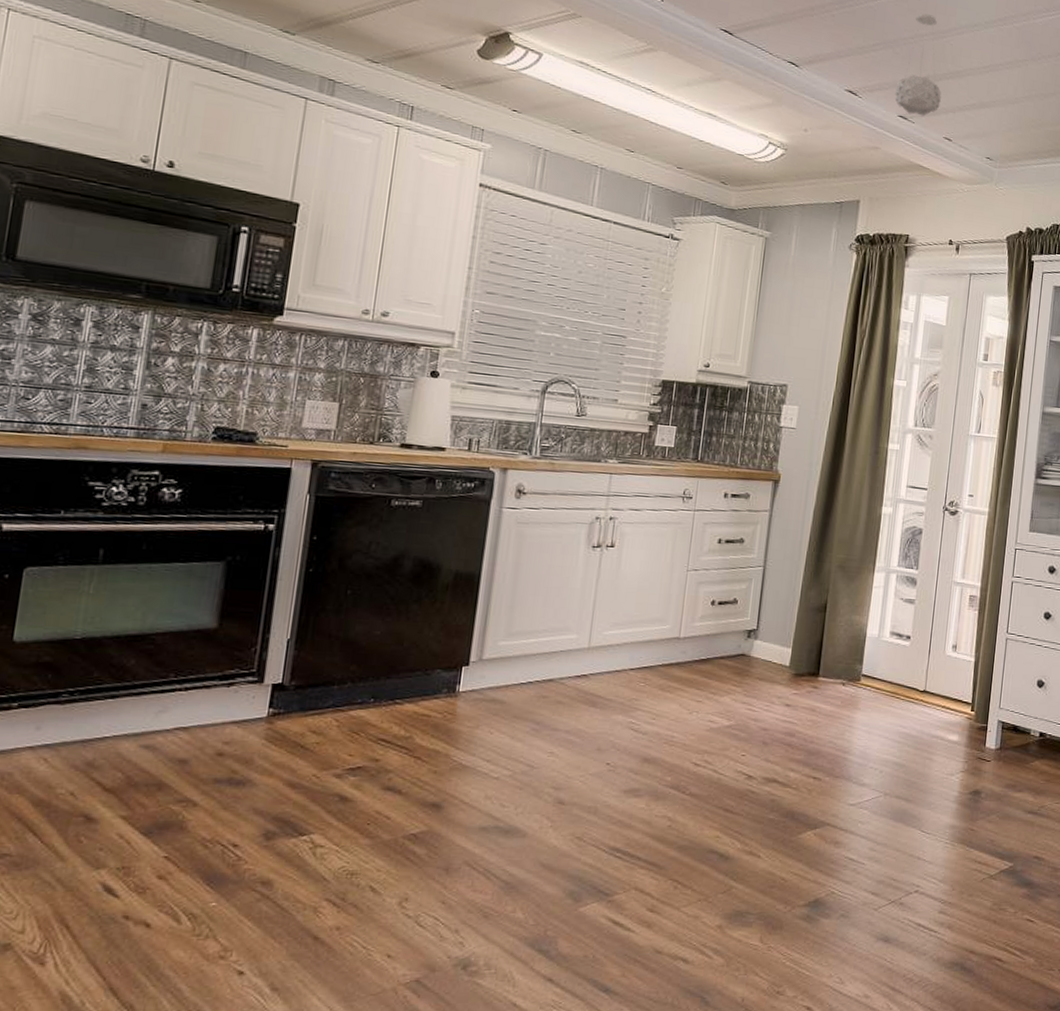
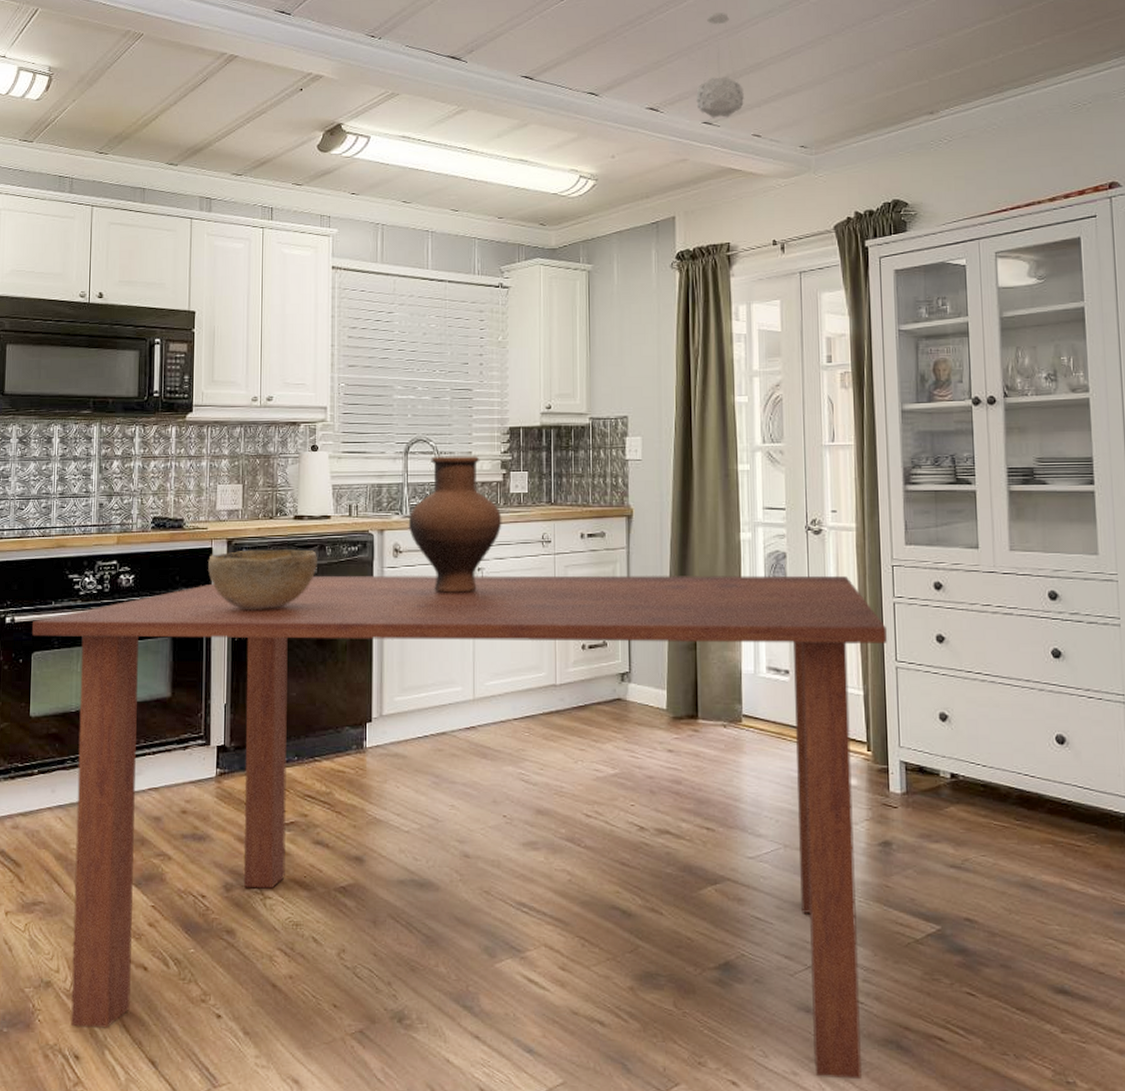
dining table: none [27,507,1003,999] -> present [32,575,887,1080]
decorative bowl: none [283,475,424,541] -> present [208,549,317,610]
vase: none [536,399,643,541] -> present [408,455,502,593]

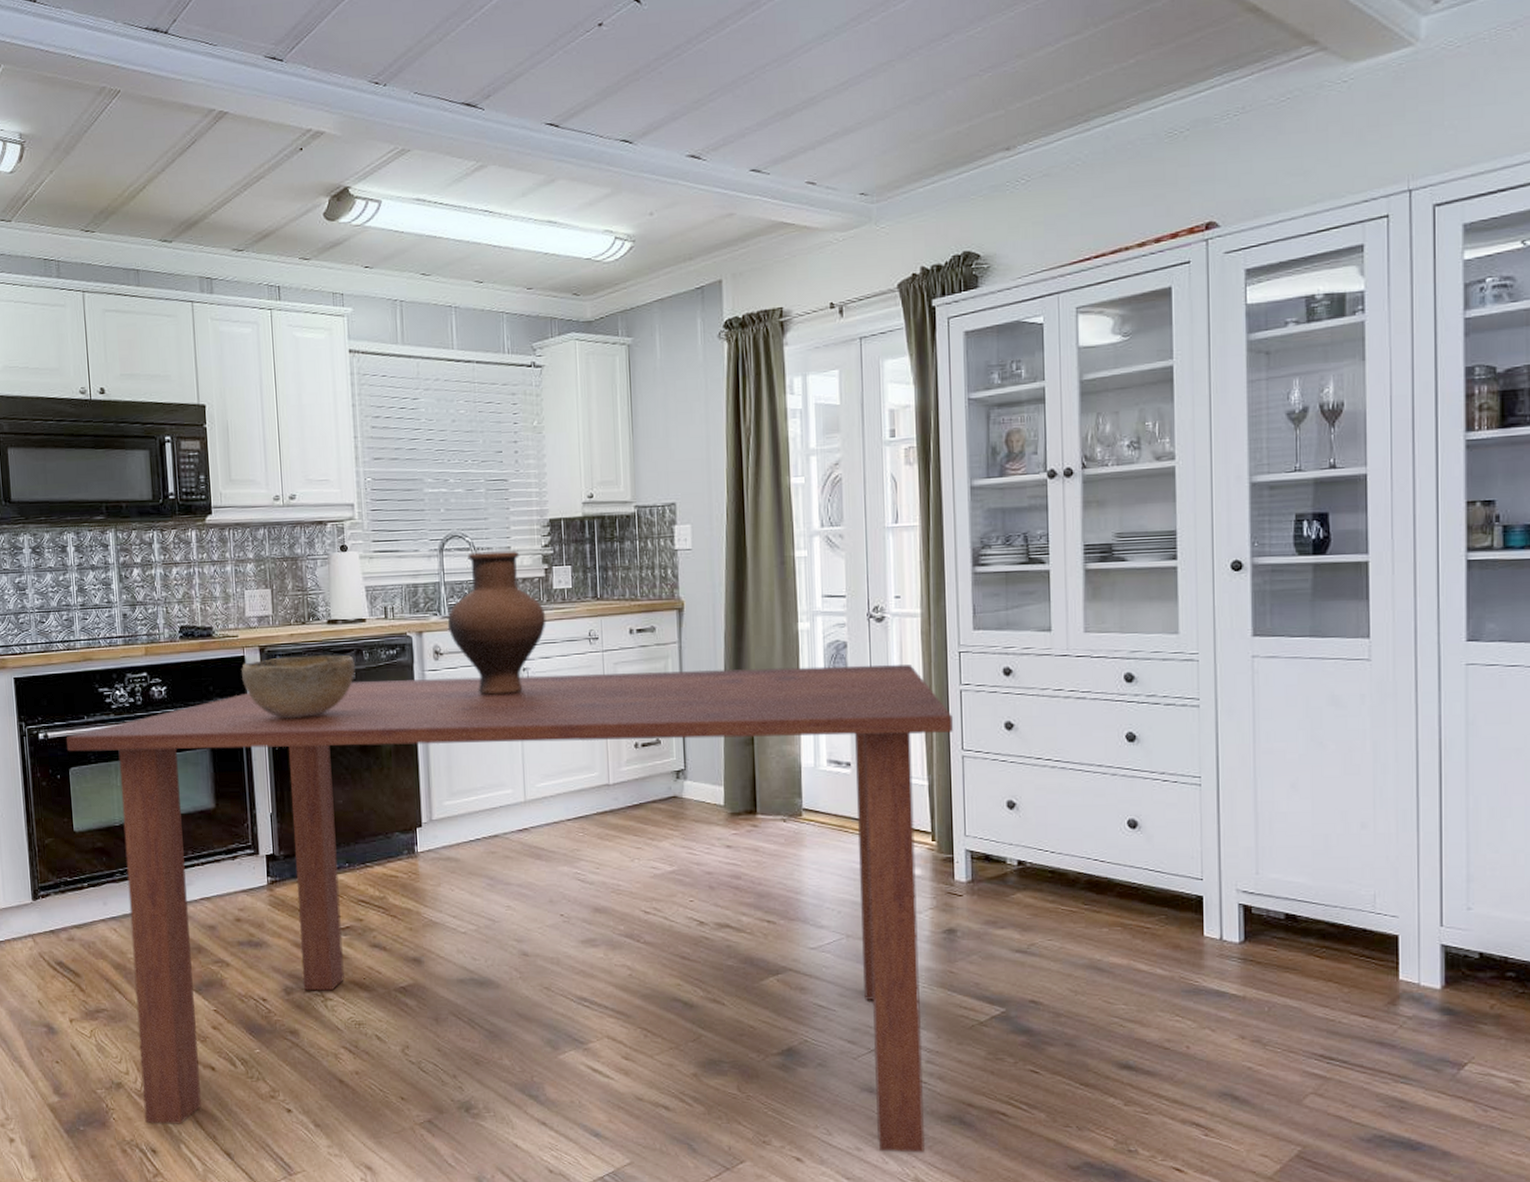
pendant light: present [696,12,744,118] -> none [742,38,796,165]

